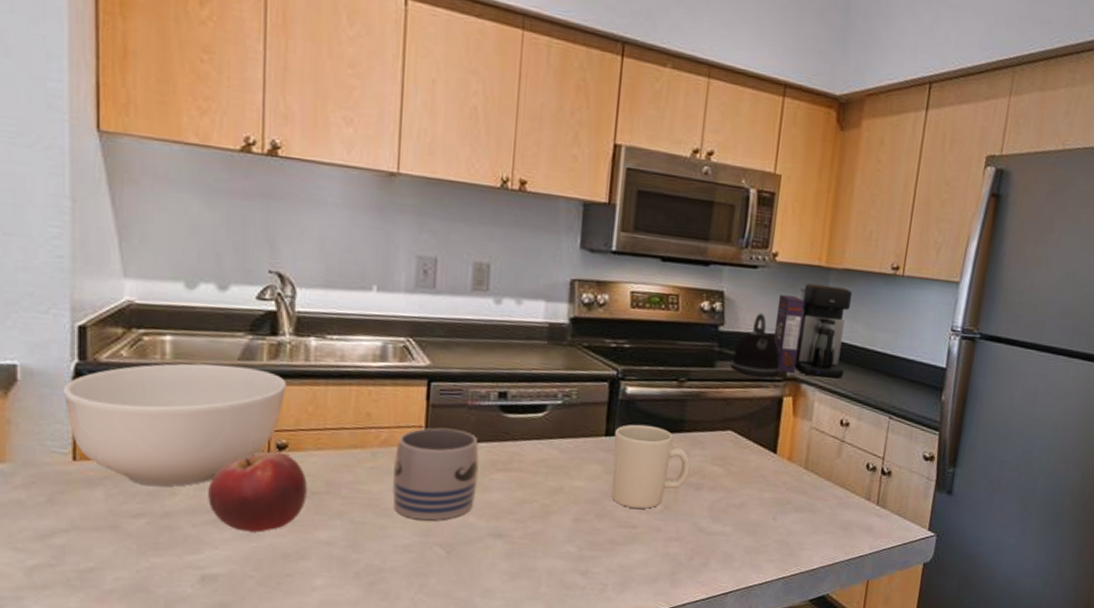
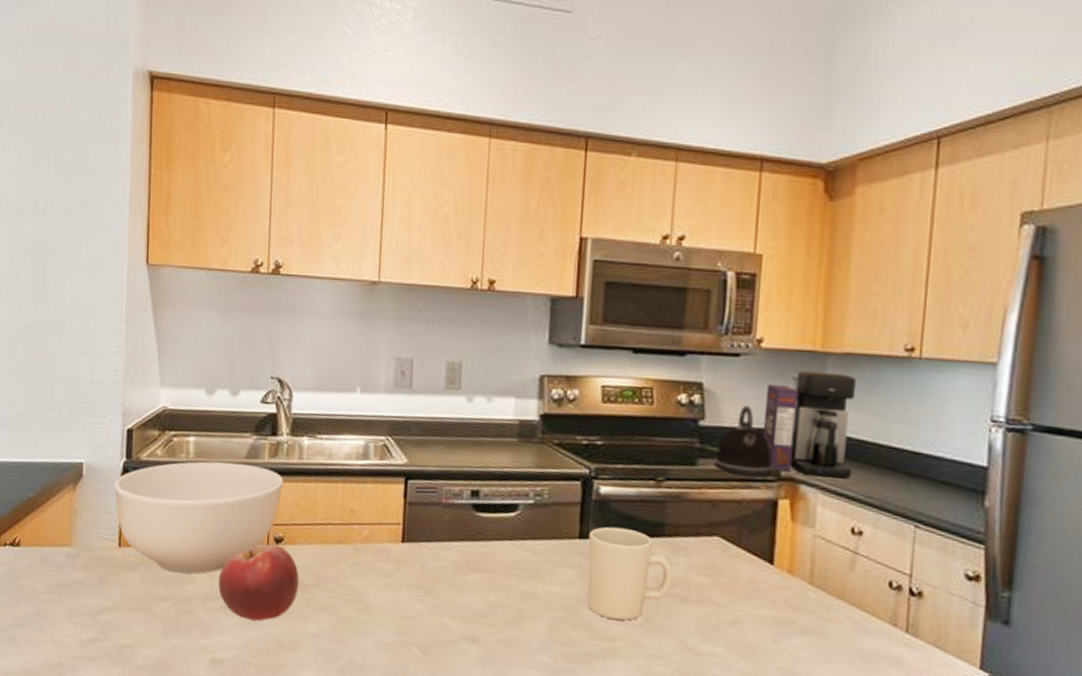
mug: present [392,427,479,521] -> none [373,525,453,620]

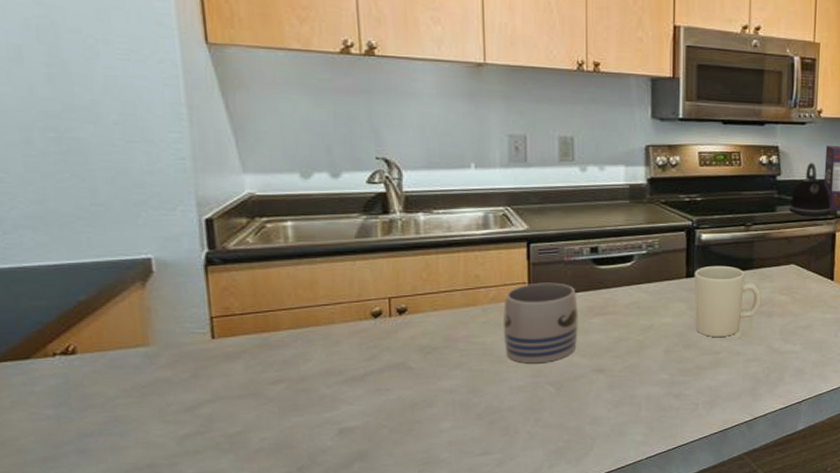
bowl: present [114,461,284,574] -> none [196,243,402,356]
fruit: present [218,544,299,621] -> none [338,316,428,388]
mug: none [373,525,453,620] -> present [502,282,578,364]

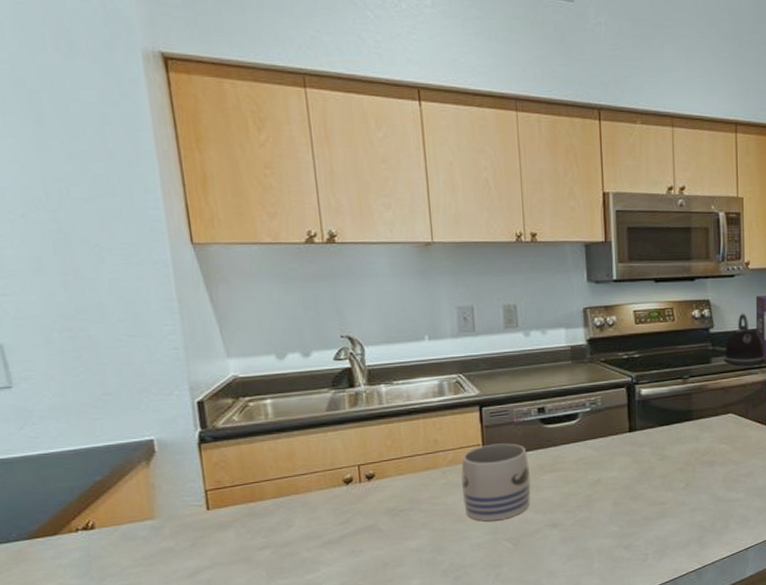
mug: present [694,265,762,337] -> none [636,418,703,488]

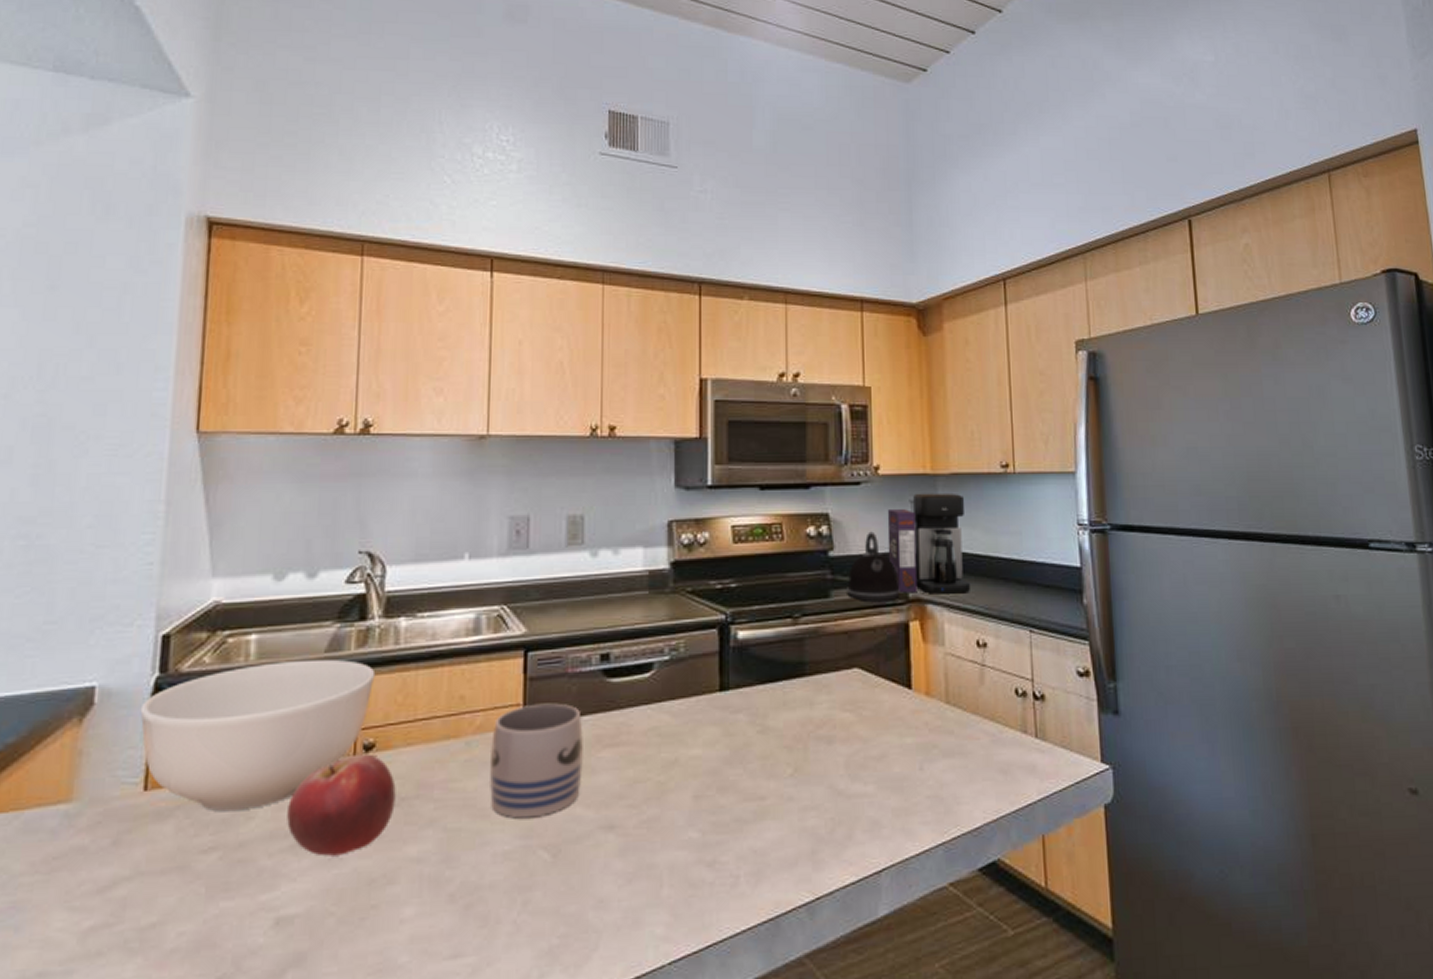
bowl: none [191,416,368,523] -> present [140,659,376,812]
fruit: none [316,481,396,550] -> present [287,754,396,856]

